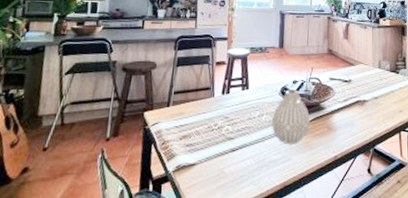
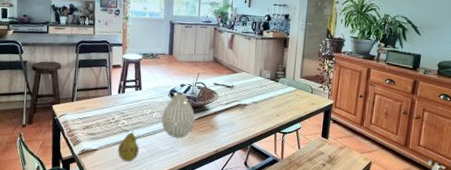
fruit: none [220,138,246,177] -> present [117,131,139,162]

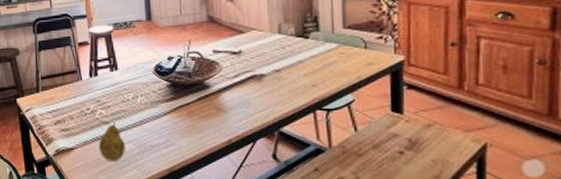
vase: present [161,92,196,138] -> none [148,67,194,126]

